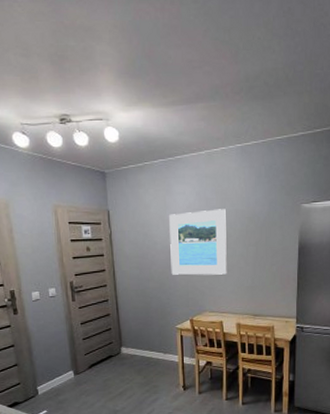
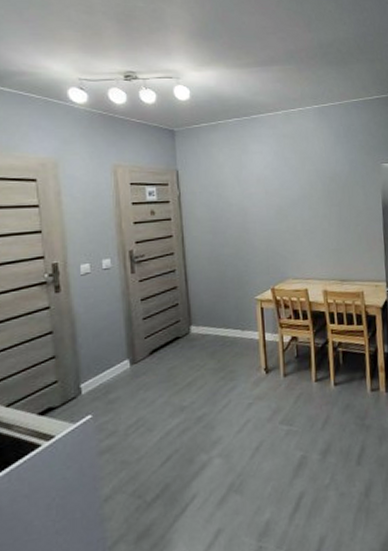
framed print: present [169,209,227,275] -> none [245,168,310,239]

